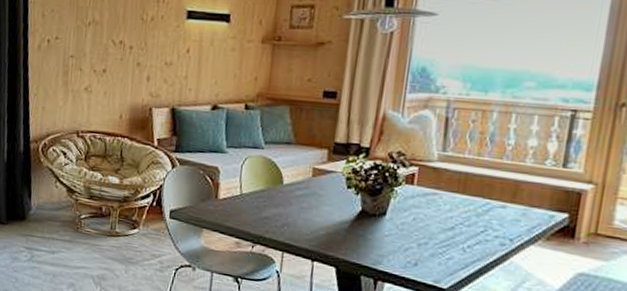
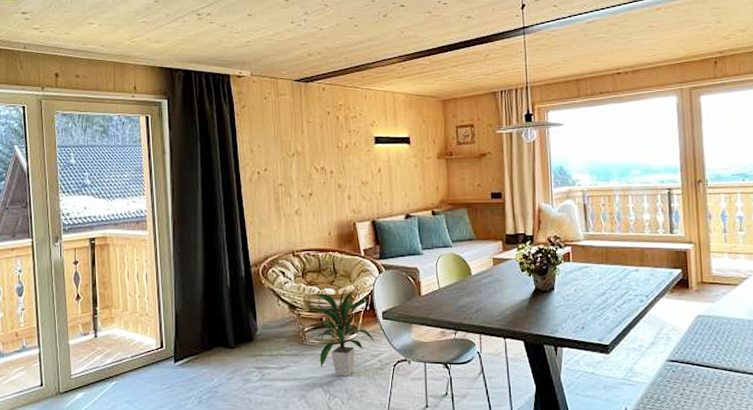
indoor plant: none [89,176,159,273] -> present [310,286,376,377]

